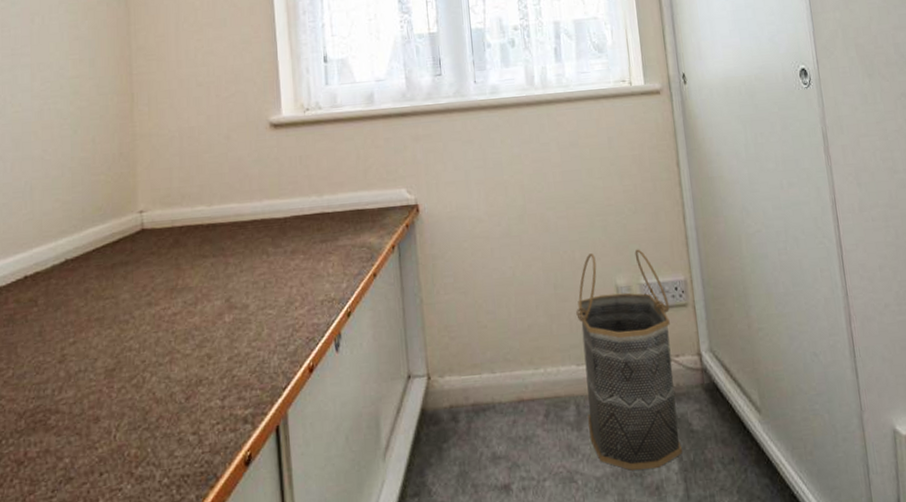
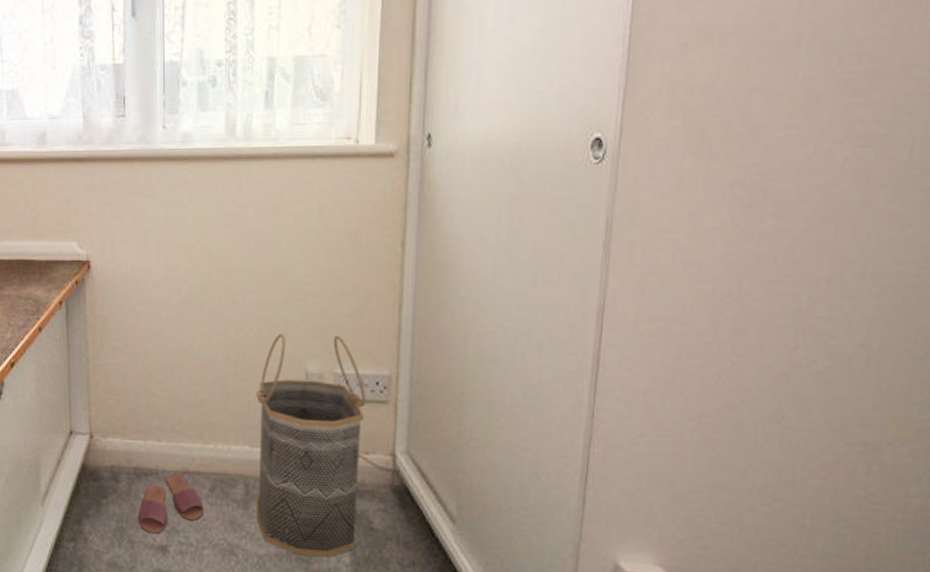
slippers: none [479,405,542,473] -> present [138,474,204,534]

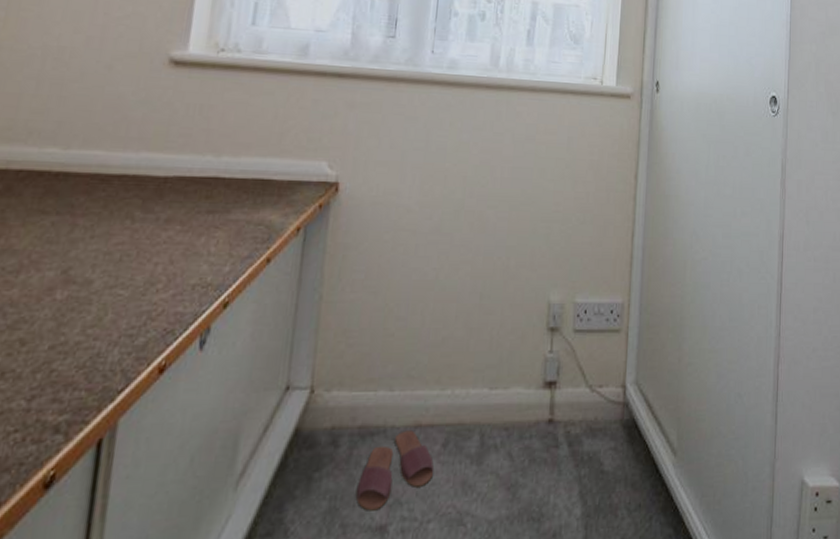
basket: present [256,334,366,557] -> none [489,263,602,514]

